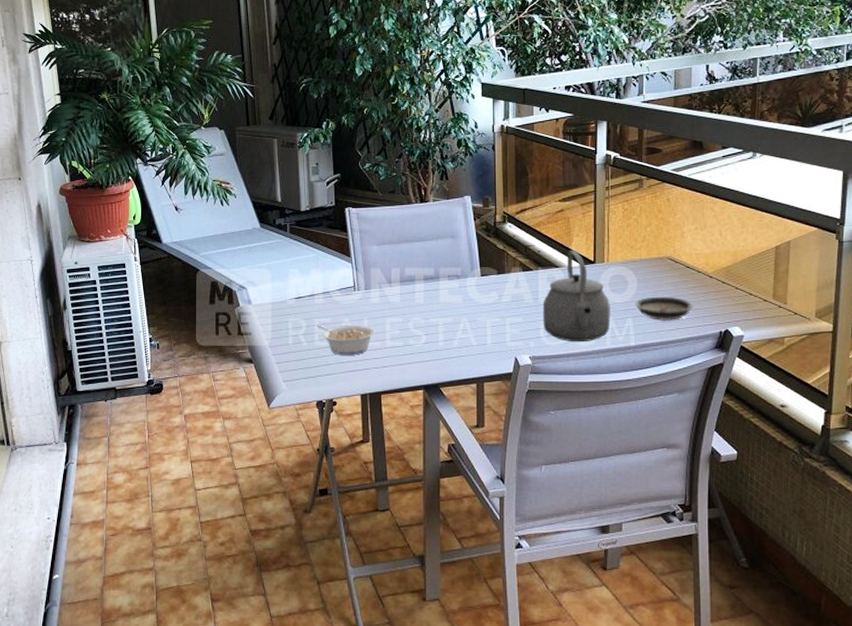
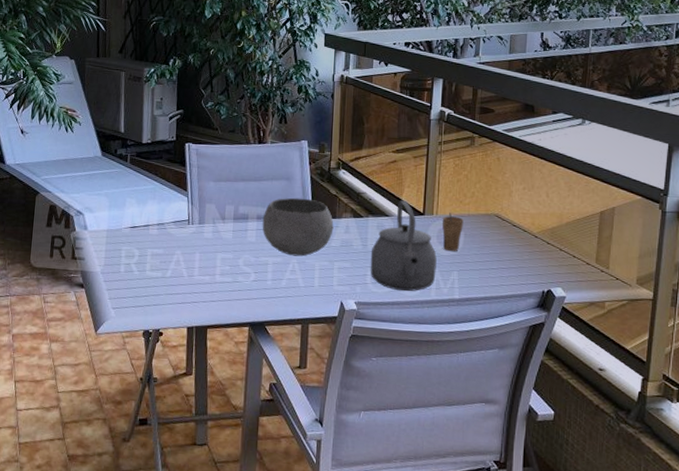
legume: present [316,325,375,355] -> none [149,255,206,288]
bowl: none [430,255,503,315] -> present [262,197,334,257]
cup: none [614,259,636,298] -> present [442,213,464,251]
saucer: present [635,296,694,322] -> none [461,251,519,278]

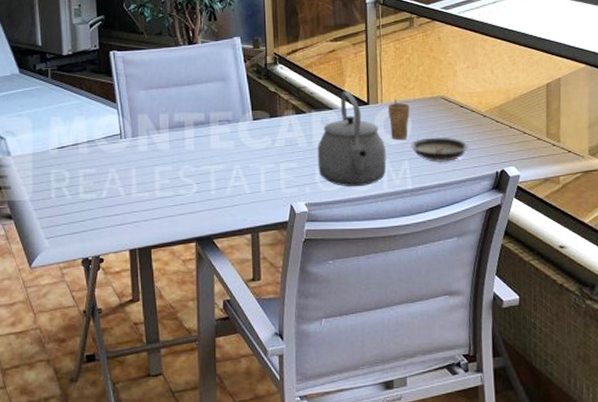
bowl: present [262,197,334,257] -> none [200,98,276,162]
saucer: none [461,251,519,278] -> present [410,137,470,163]

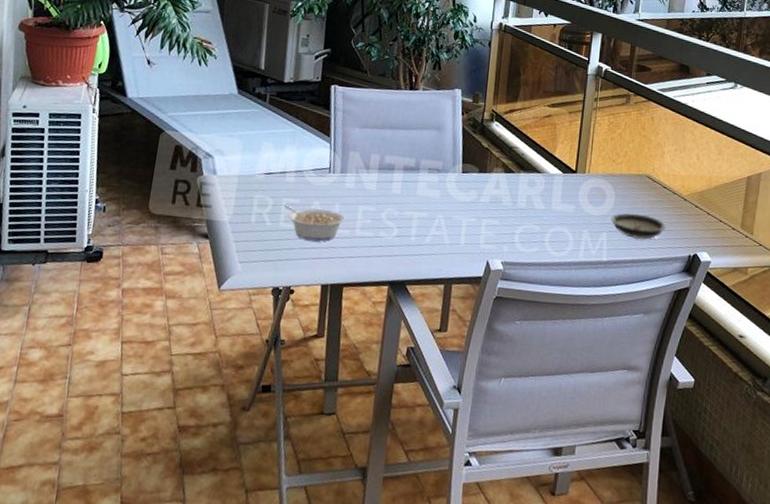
legume: none [81,176,144,208] -> present [283,205,346,242]
tea kettle: present [317,91,387,187] -> none [518,156,587,252]
cup: present [388,99,410,139] -> none [594,171,615,212]

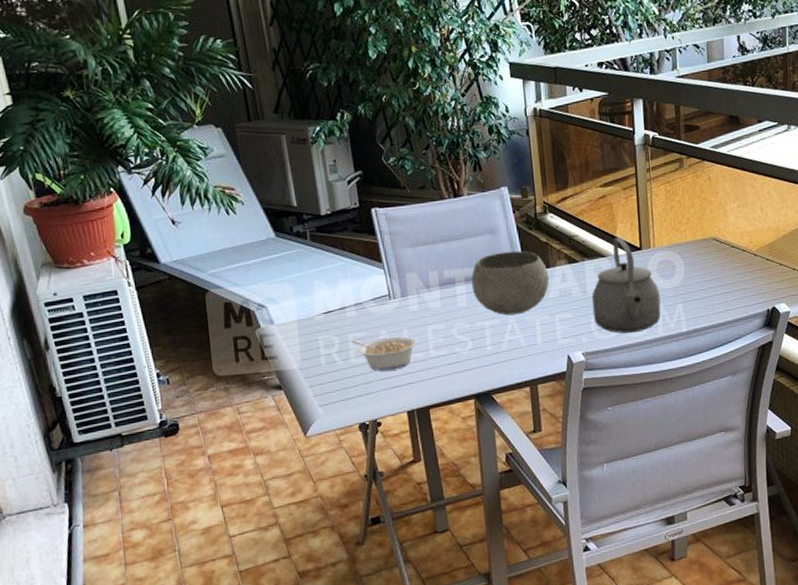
bowl: none [408,149,484,212] -> present [471,250,550,316]
tea kettle: none [518,156,587,252] -> present [591,237,661,334]
saucer: present [611,212,667,240] -> none [684,277,741,305]

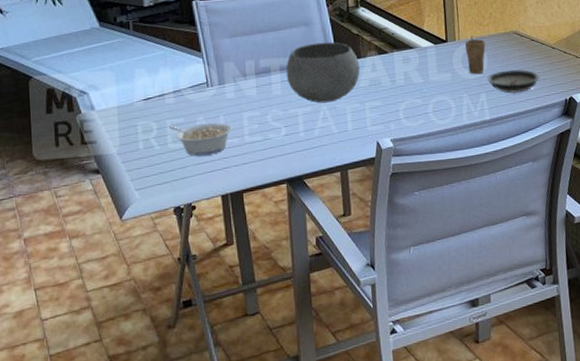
tea kettle: present [591,237,661,334] -> none [400,30,466,121]
cup: none [661,243,683,284] -> present [465,36,486,74]
saucer: none [684,277,741,305] -> present [487,69,541,94]

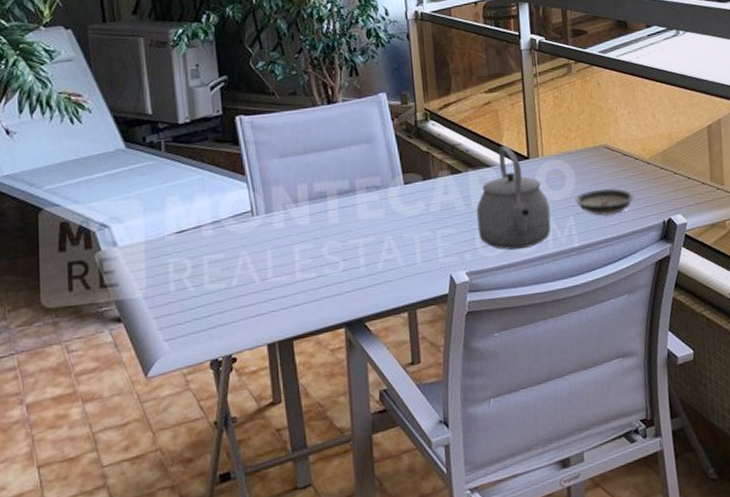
legume: present [168,123,233,157] -> none [205,258,281,299]
bowl: present [286,42,360,103] -> none [344,160,431,232]
tea kettle: none [400,30,466,121] -> present [476,145,551,250]
cup: present [465,36,486,74] -> none [550,151,573,195]

